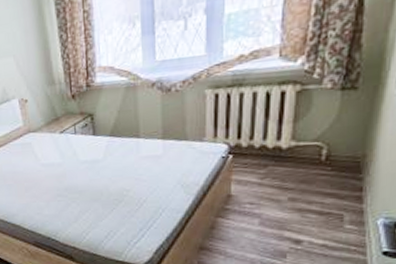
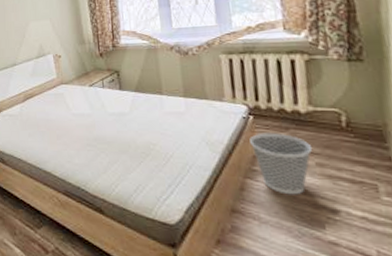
wastebasket: none [226,171,288,230] -> present [249,132,313,195]

